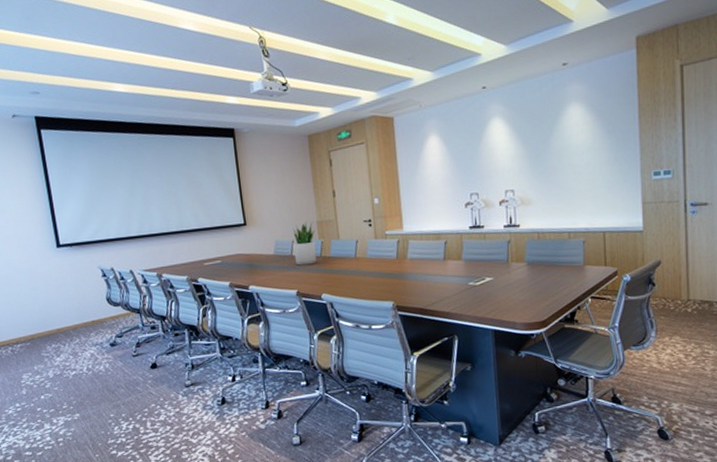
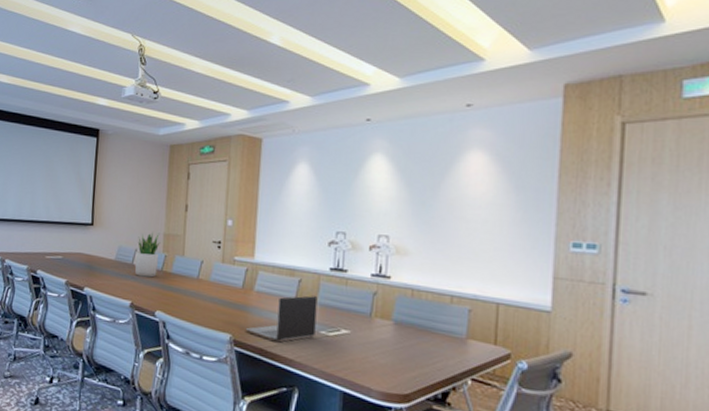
laptop computer: none [405,254,465,301] -> present [245,295,318,343]

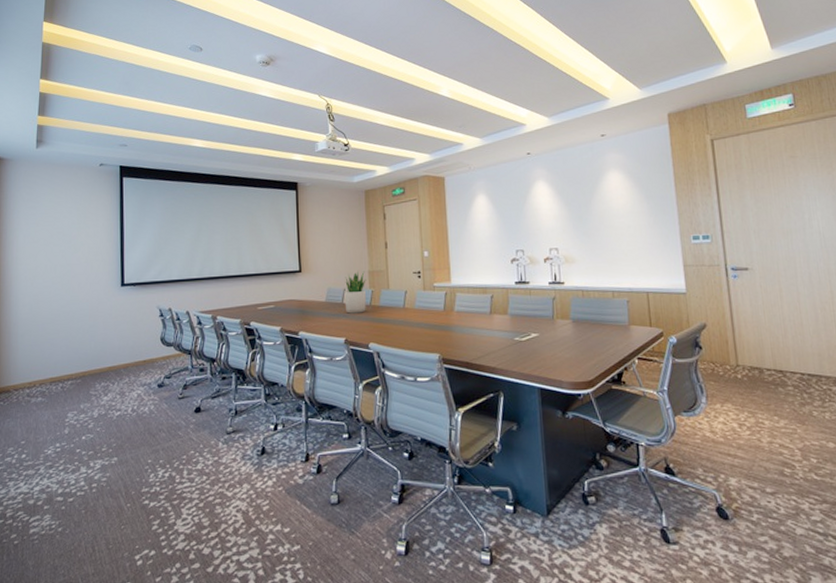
laptop computer: present [245,295,318,343] -> none [451,308,511,354]

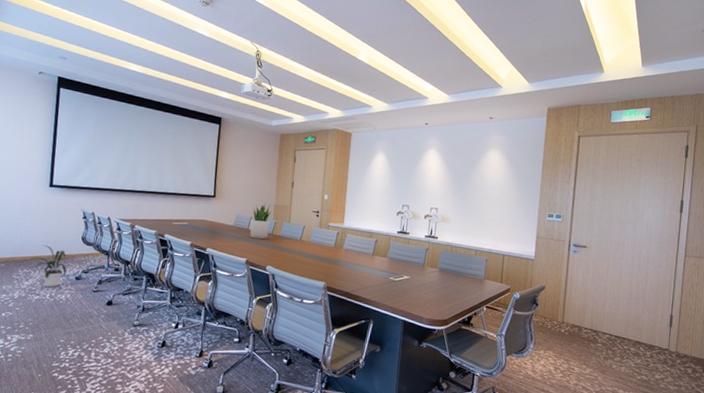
house plant: none [101,352,148,400] -> present [24,245,67,287]

